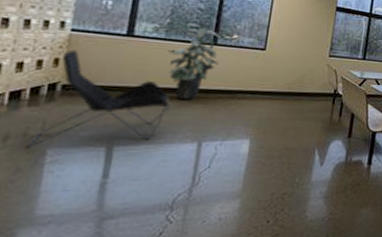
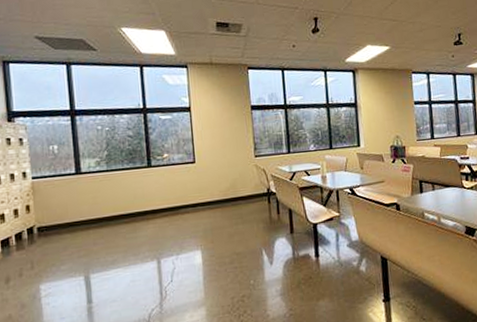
lounge chair: present [25,49,171,148] -> none [23,195,127,286]
indoor plant: present [167,23,221,100] -> none [112,150,157,224]

